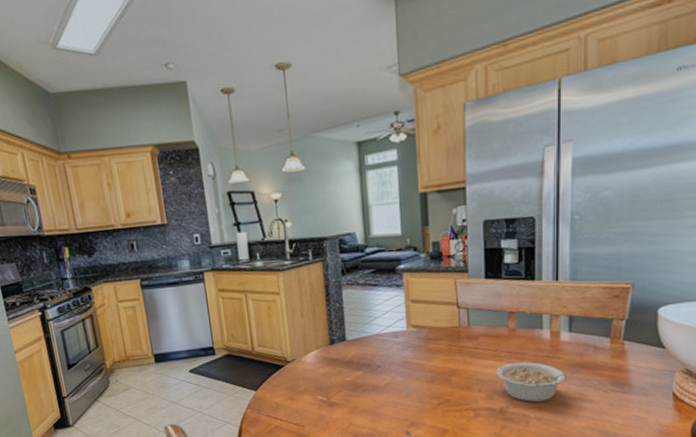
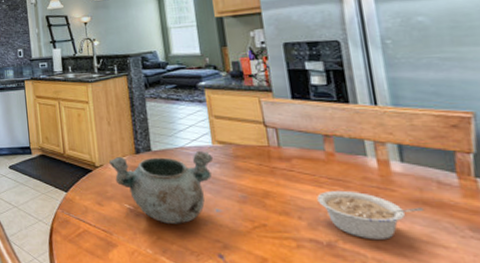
decorative bowl: none [302,336,407,410] -> present [109,150,214,224]

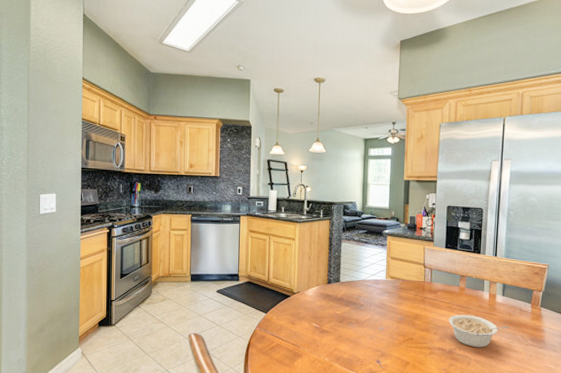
decorative bowl: present [109,150,214,224] -> none [305,283,385,339]

